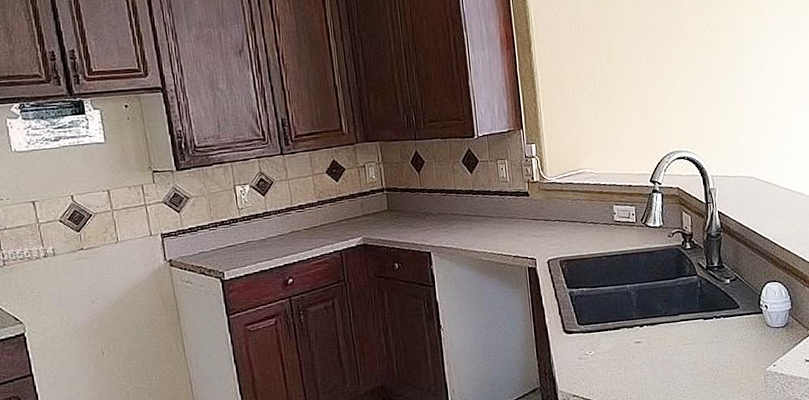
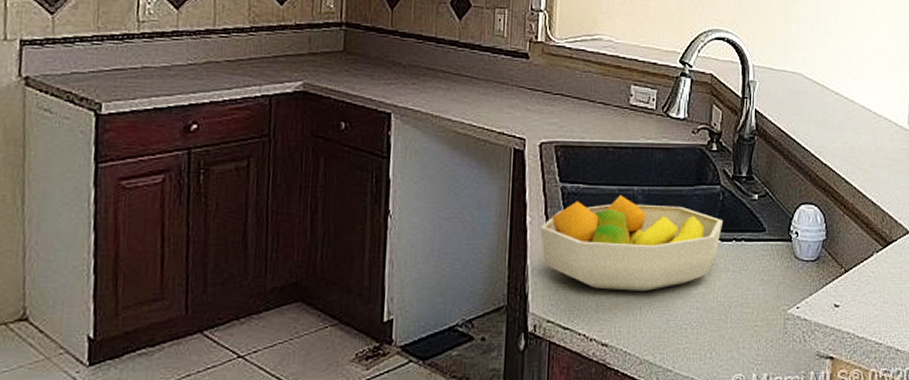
fruit bowl: none [558,293,704,368] -> present [540,195,724,291]

